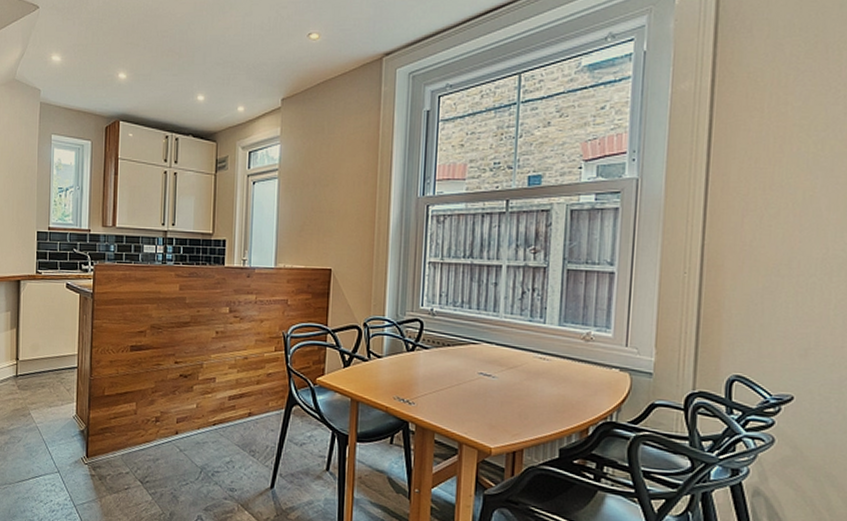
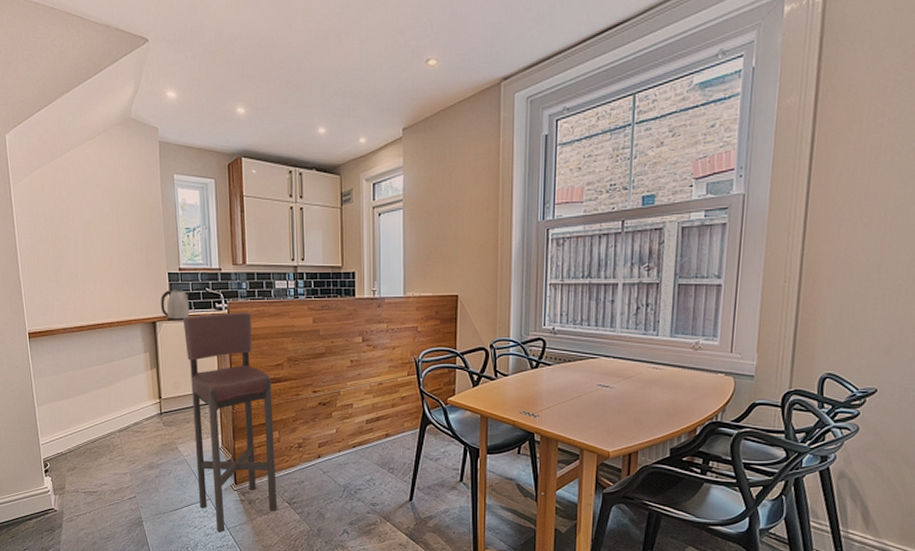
kettle: none [27,249,55,281] -> present [161,290,190,321]
bar stool: none [47,275,133,510] -> present [183,312,277,533]

